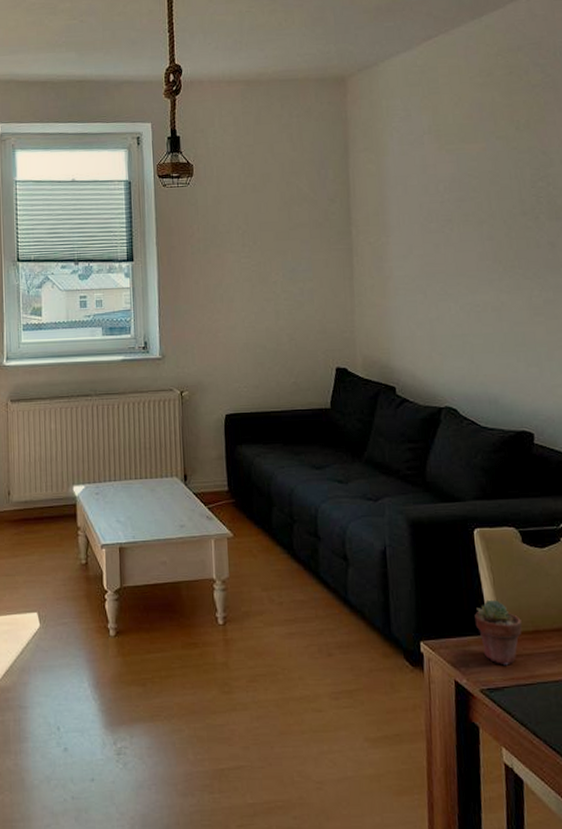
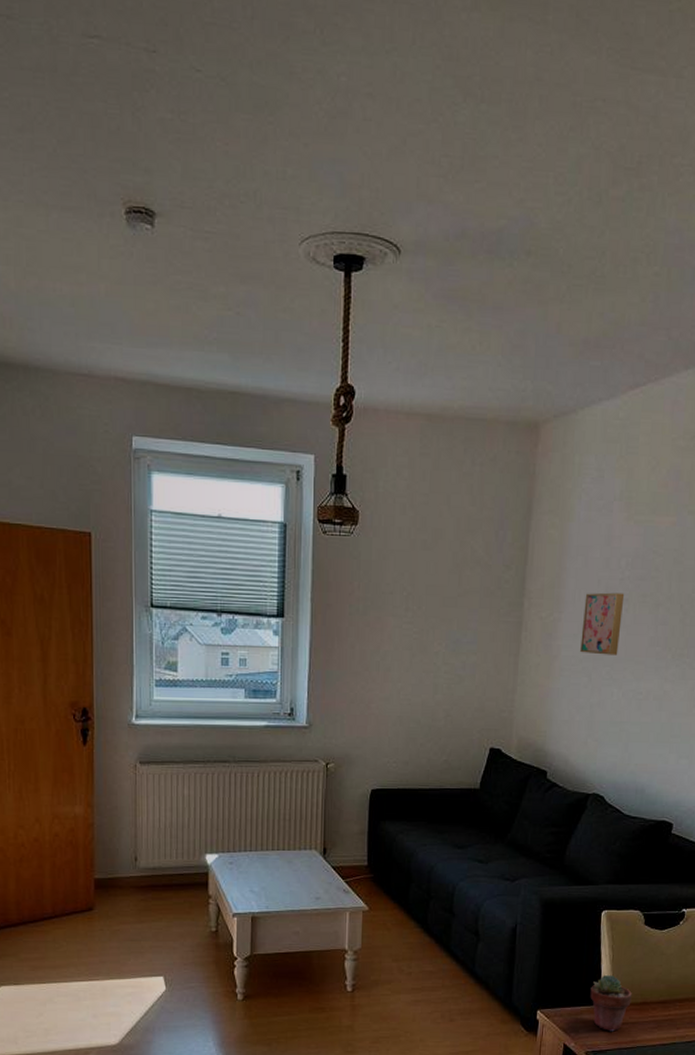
wall art: none [409,214,450,273] -> present [580,592,625,655]

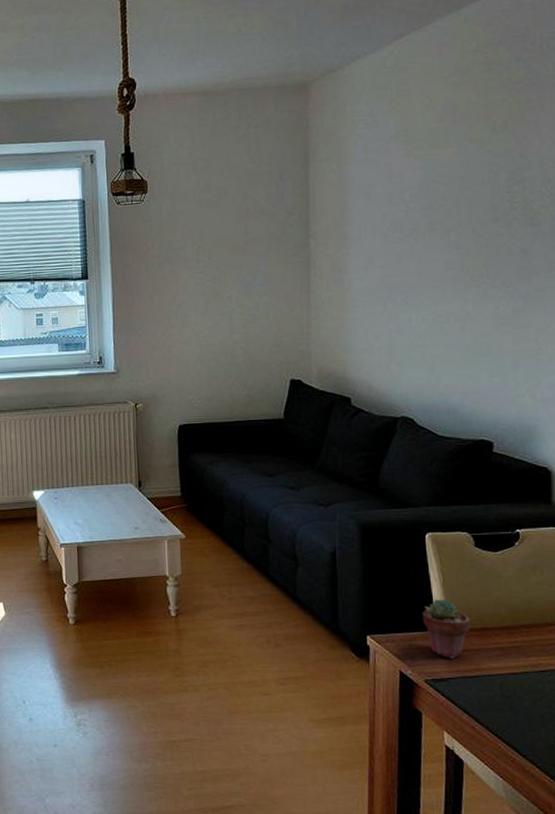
wall art: present [580,592,625,655] -> none [371,223,412,284]

